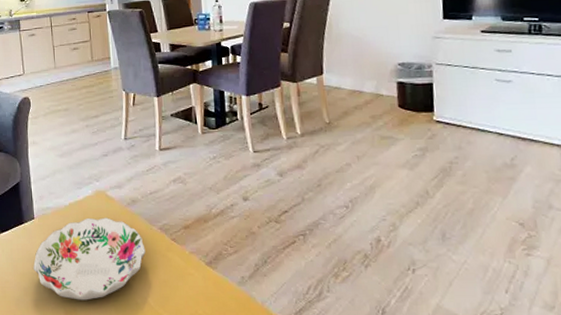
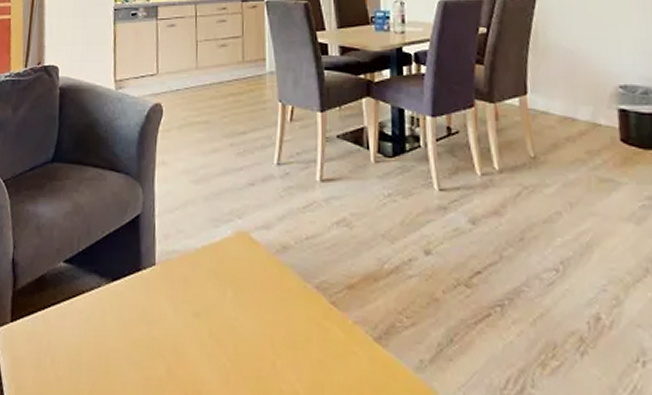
decorative bowl: present [33,217,146,301] -> none [149,267,296,383]

